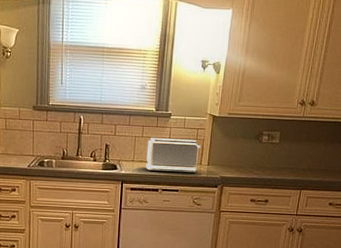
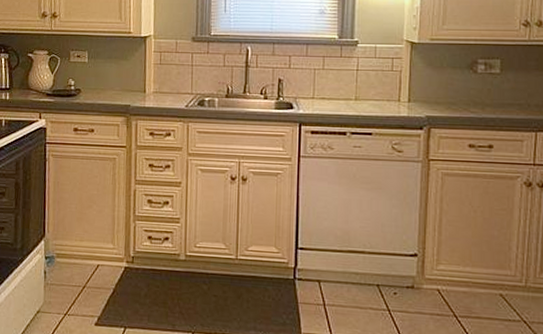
toaster: present [146,138,201,173] -> none [329,70,397,111]

